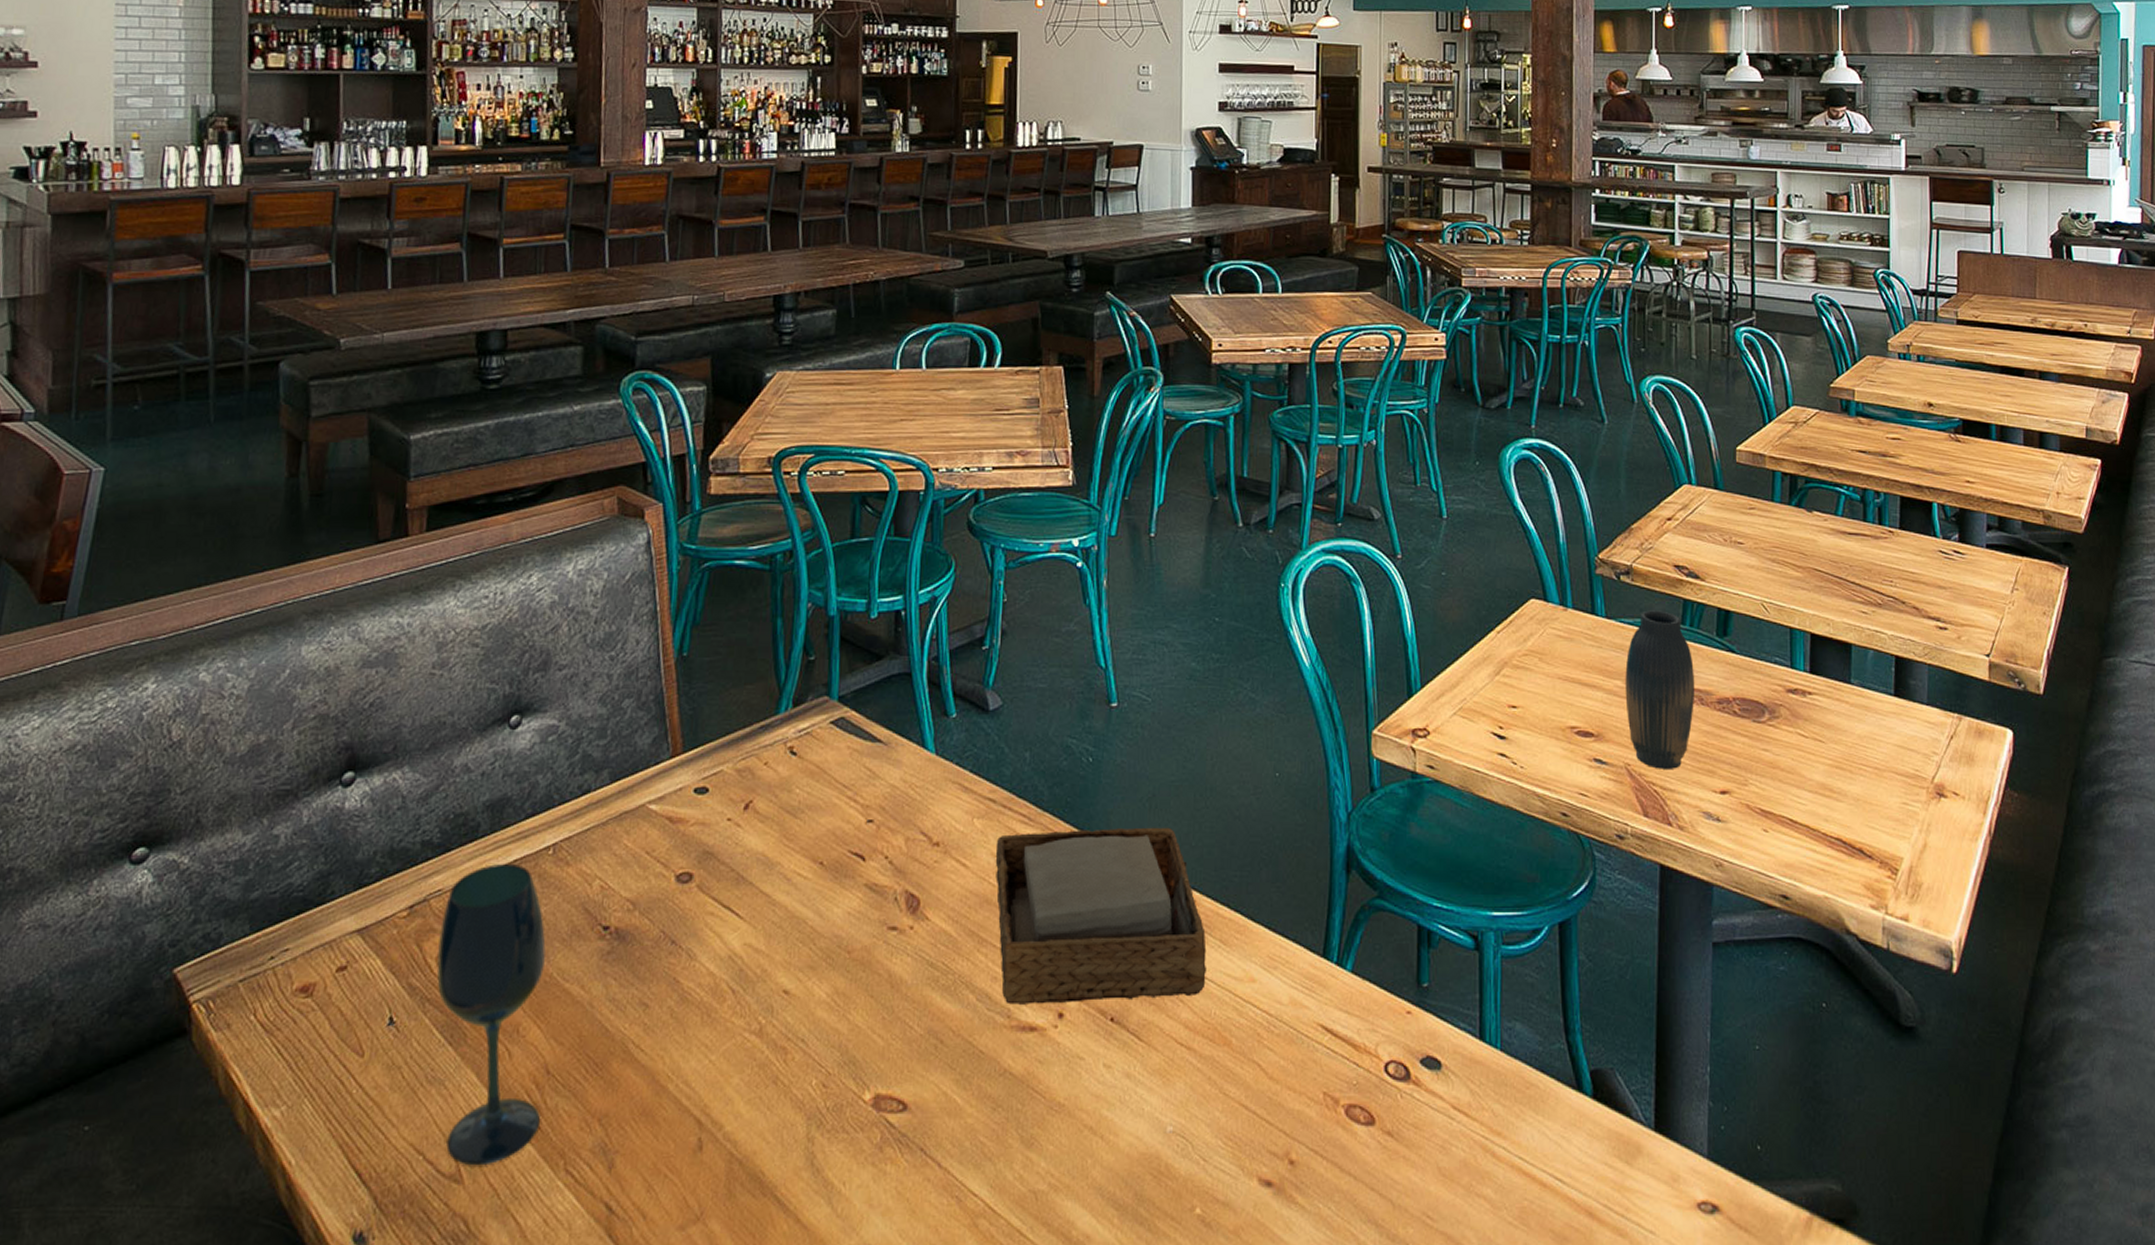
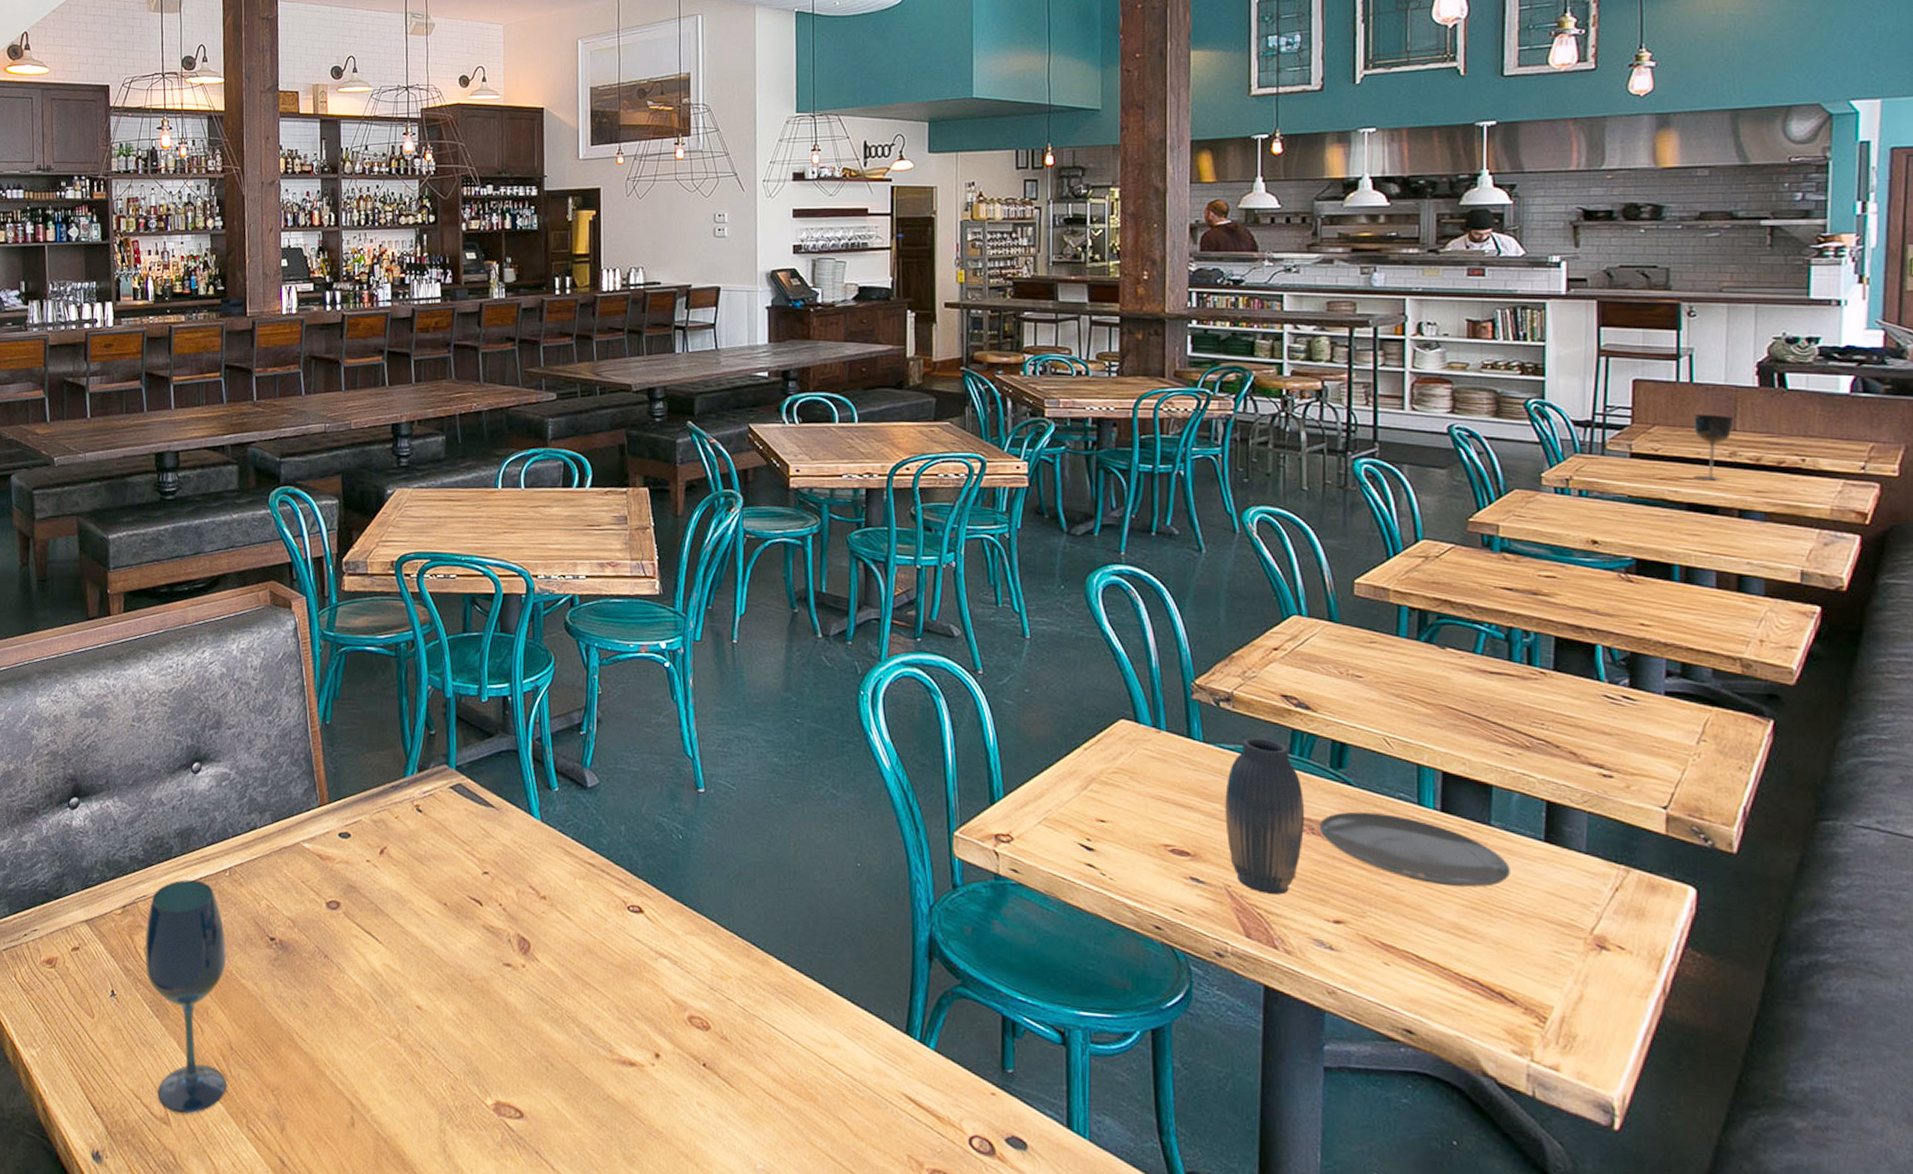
napkin holder: present [995,827,1207,1005] -> none [595,895,792,1054]
plate: none [1707,679,1867,747] -> present [1319,811,1510,888]
wine glass: none [2004,284,2035,347] -> present [1693,415,1734,482]

